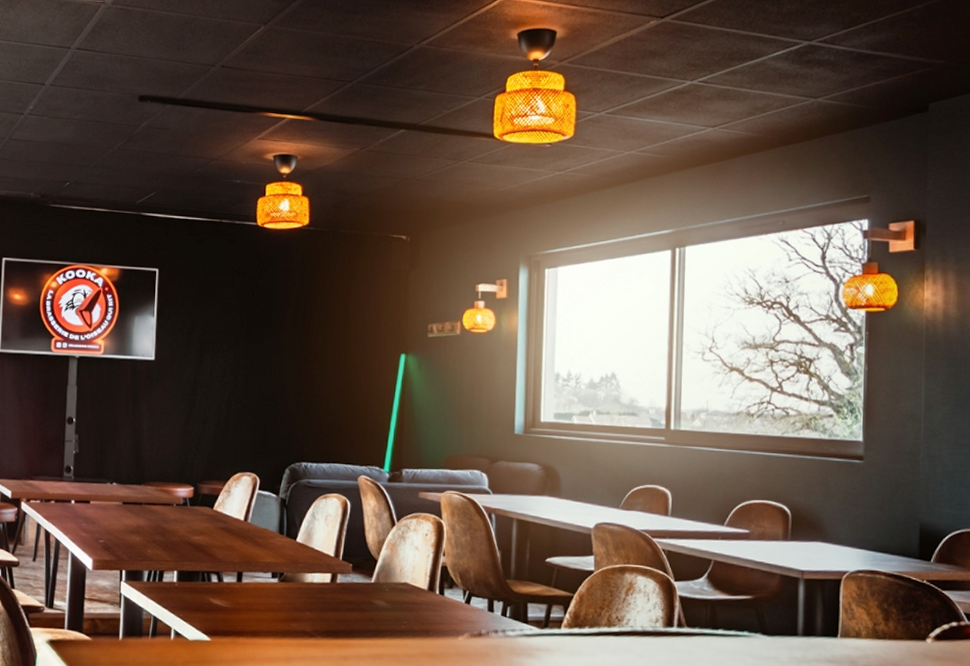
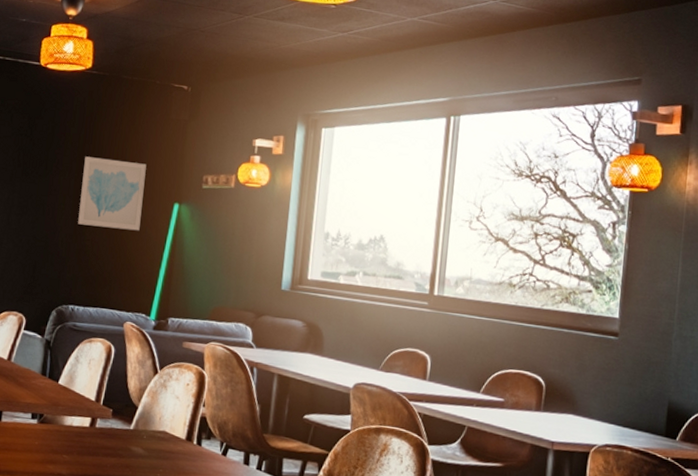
wall art: none [305,313,370,384] -> present [78,156,147,231]

